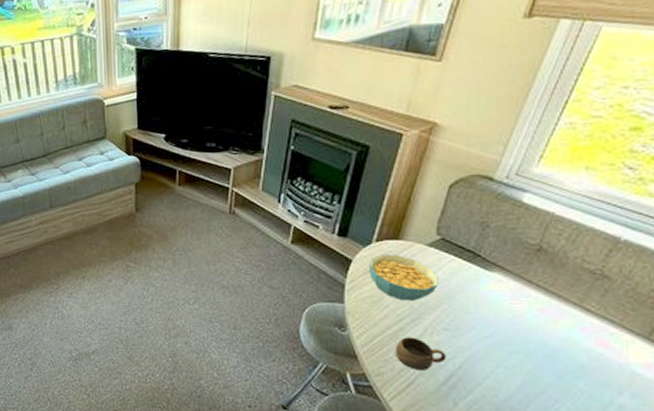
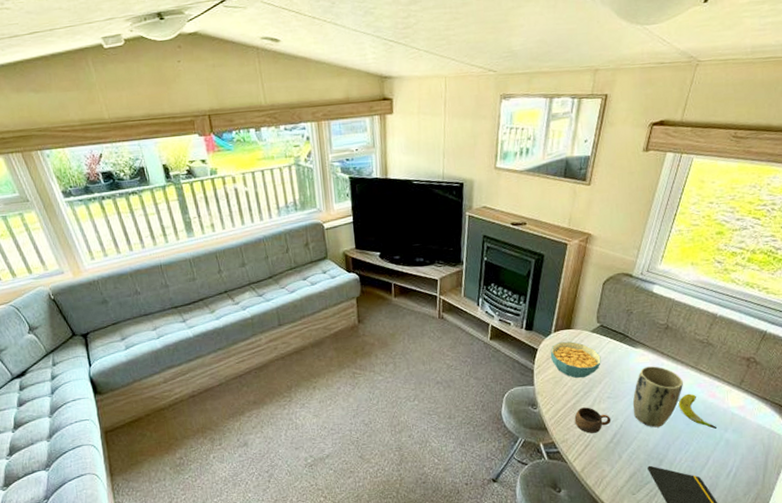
plant pot: none [479,296,560,376] -> present [632,366,684,428]
banana: none [547,337,607,390] -> present [678,393,718,430]

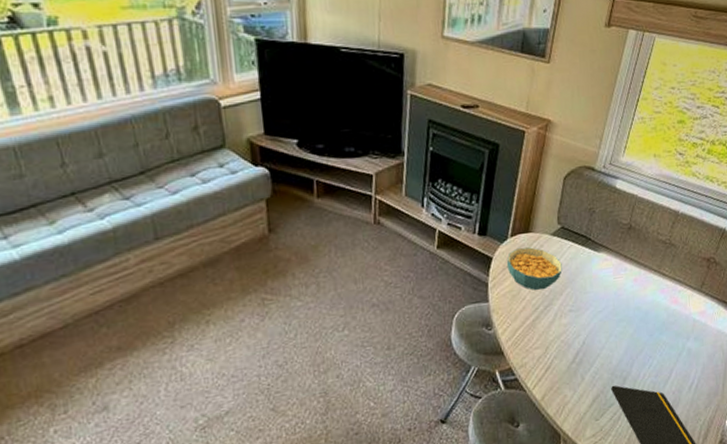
cup: present [574,407,611,433] -> none [534,323,573,355]
plant pot: present [632,366,684,428] -> none [595,271,647,342]
banana: present [678,393,718,430] -> none [641,300,680,339]

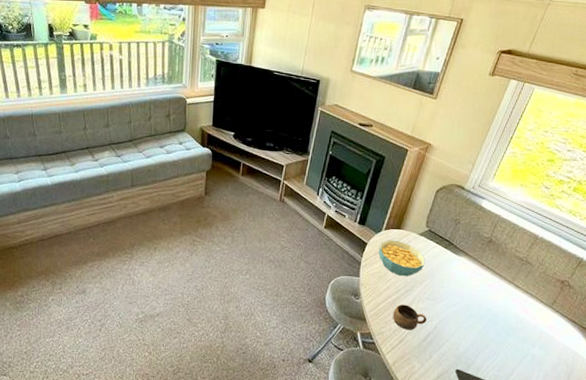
cup: none [534,323,573,355] -> present [392,304,427,330]

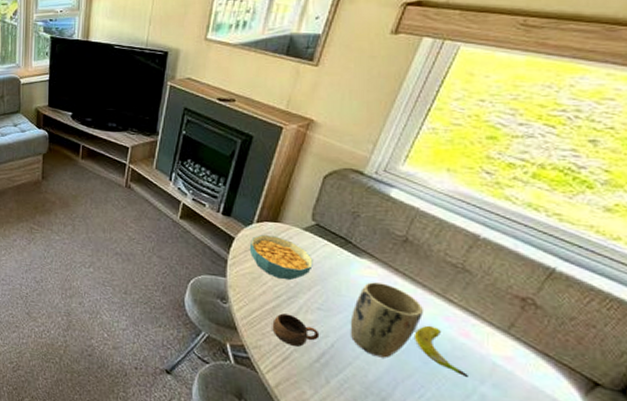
plant pot: none [449,275,500,334] -> present [350,282,425,358]
banana: none [491,306,526,344] -> present [413,325,470,378]

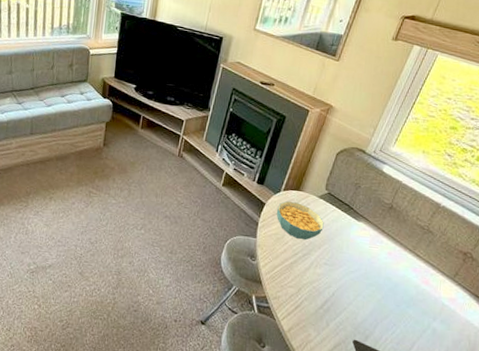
cup: present [272,313,320,347] -> none [289,268,325,296]
plant pot: present [350,282,425,358] -> none [347,241,400,303]
banana: present [413,325,470,378] -> none [391,275,427,317]

